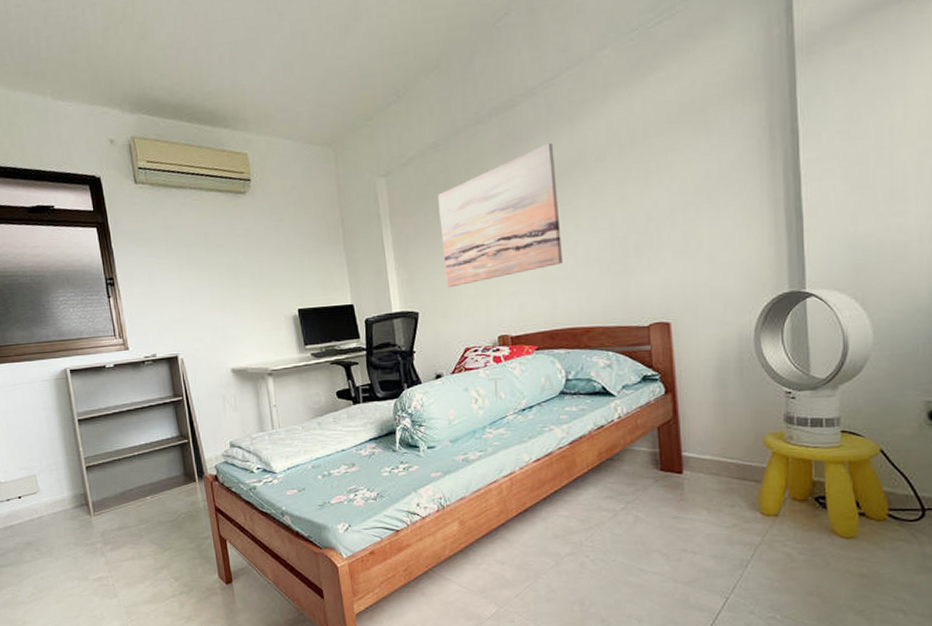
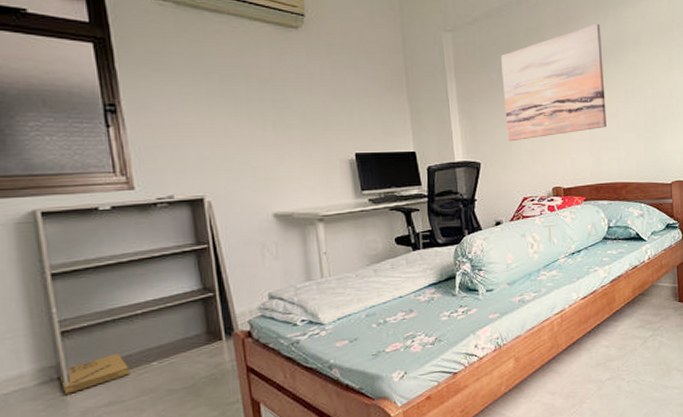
cardboard box: none [87,487,132,517] -> present [60,353,130,394]

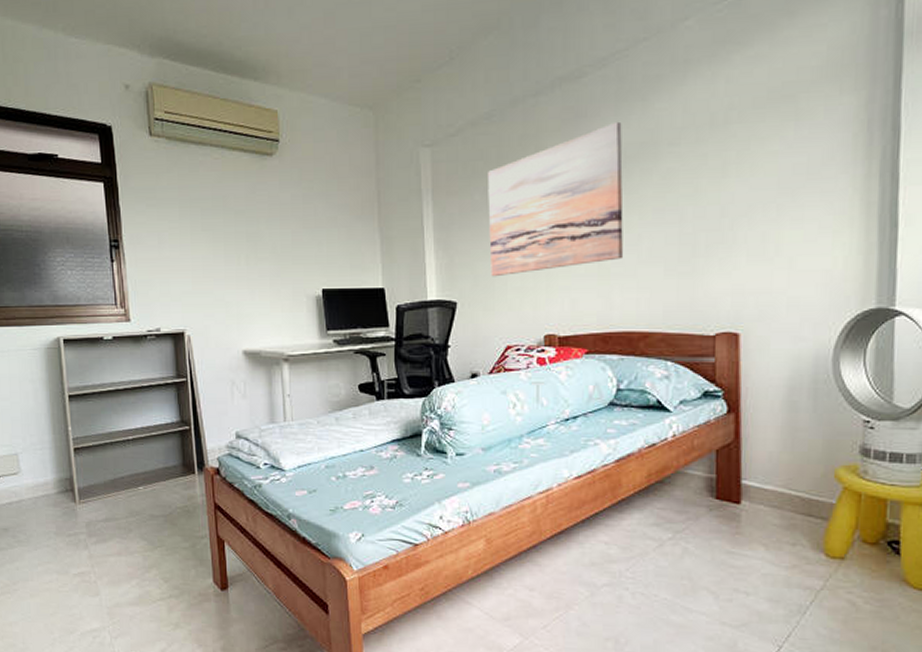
cardboard box: present [60,353,130,394] -> none [73,474,122,505]

